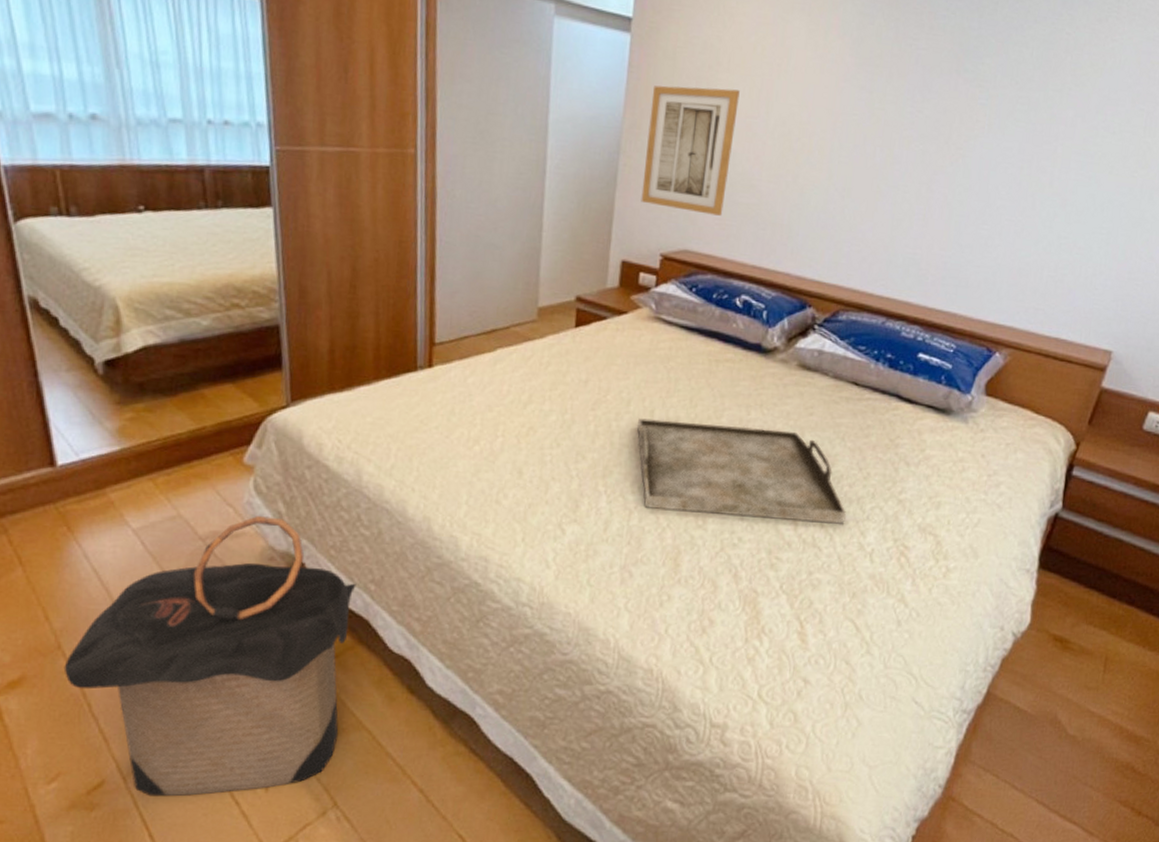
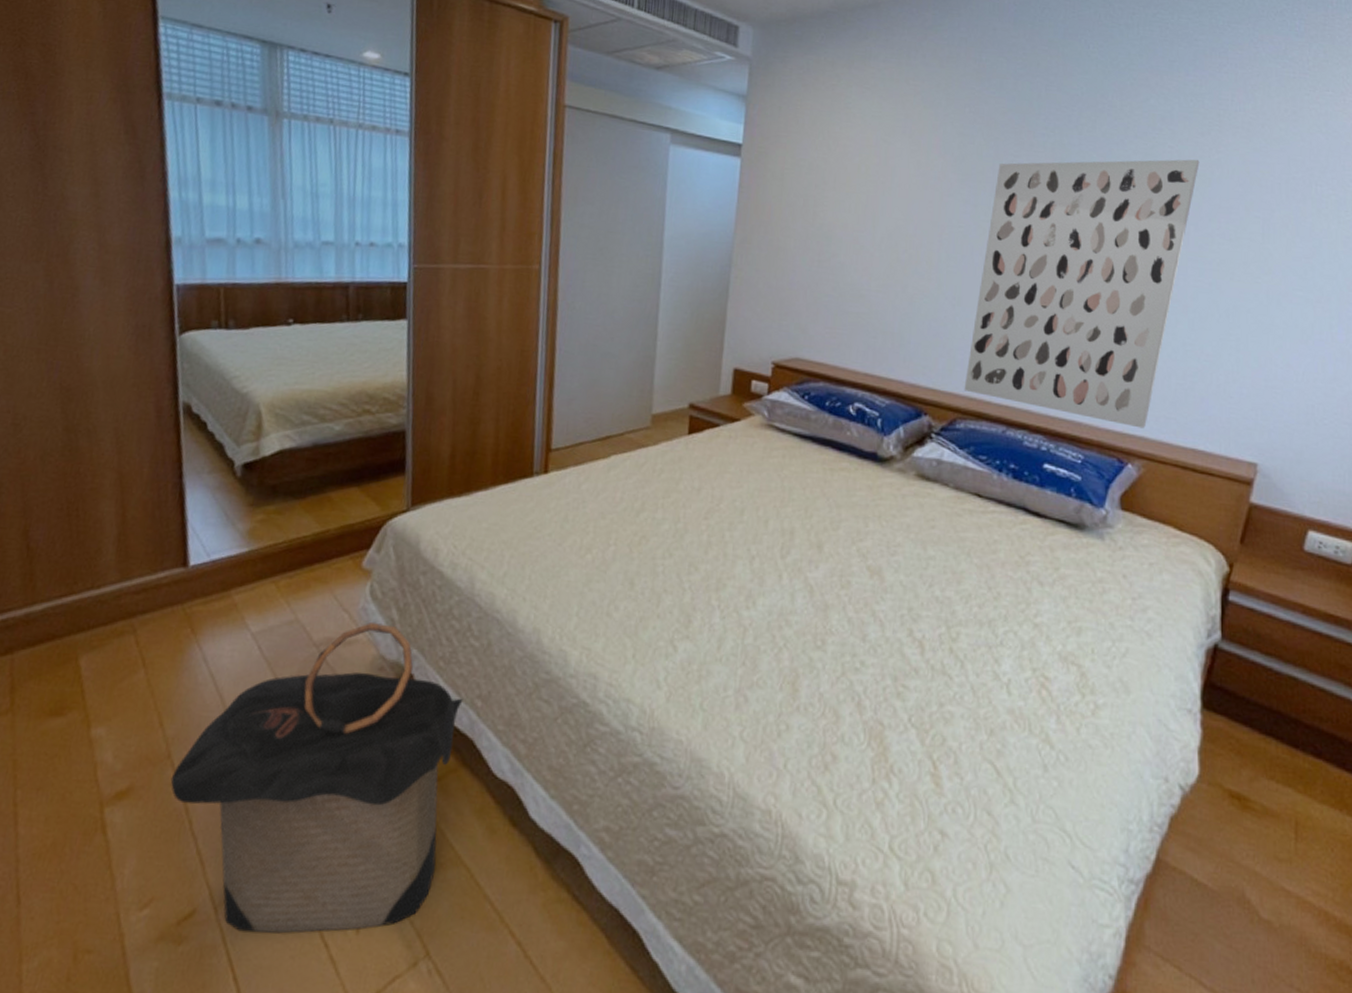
serving tray: present [637,418,847,524] -> none [751,528,978,650]
wall art: present [641,85,740,216] -> none [752,203,846,325]
wall art: none [848,46,1094,319] -> present [964,159,1200,429]

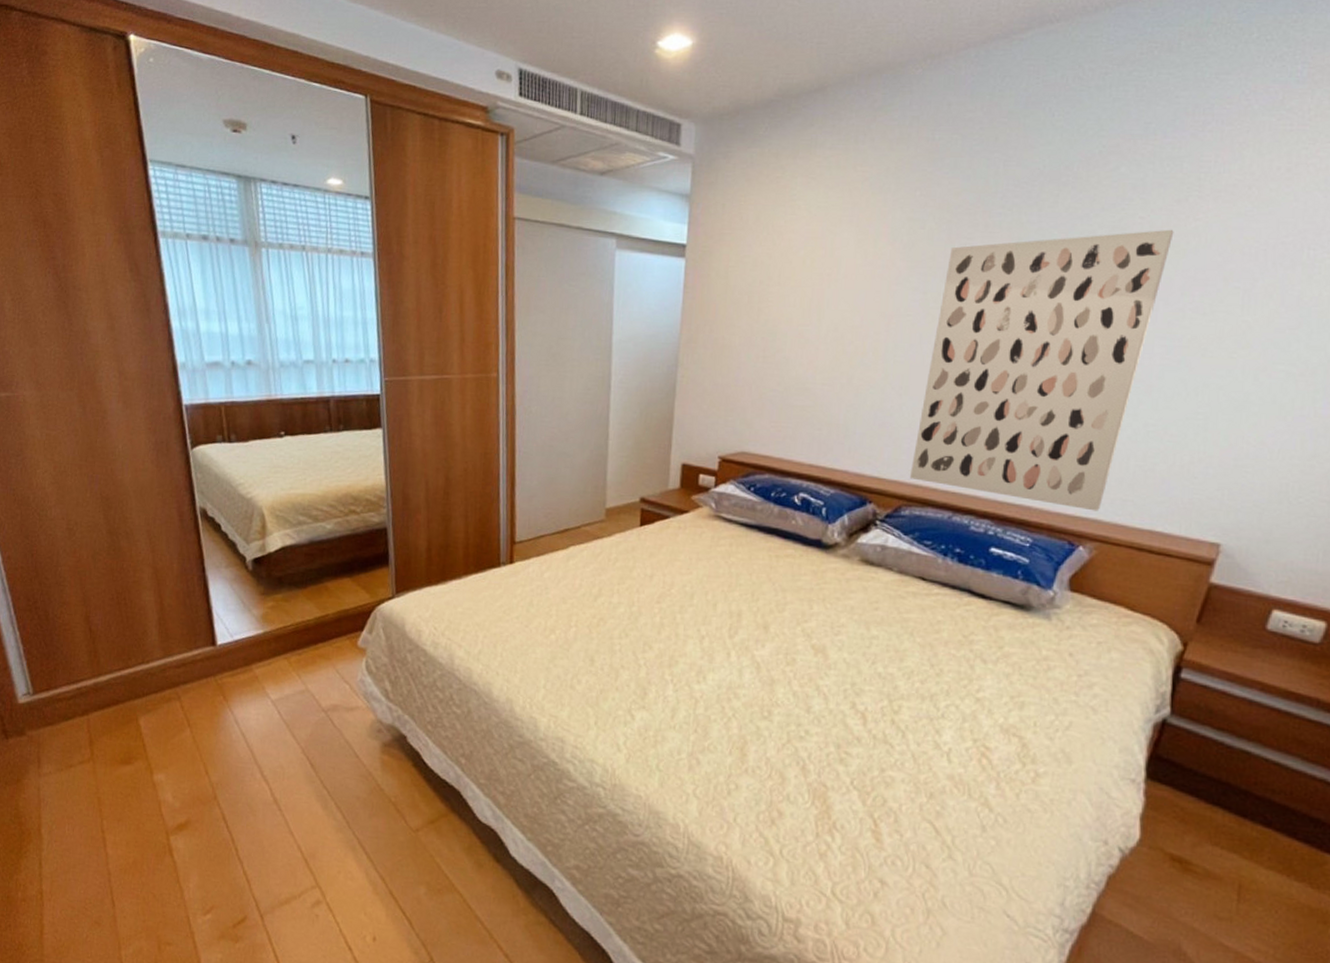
laundry hamper: present [170,622,463,934] -> none [218,692,450,938]

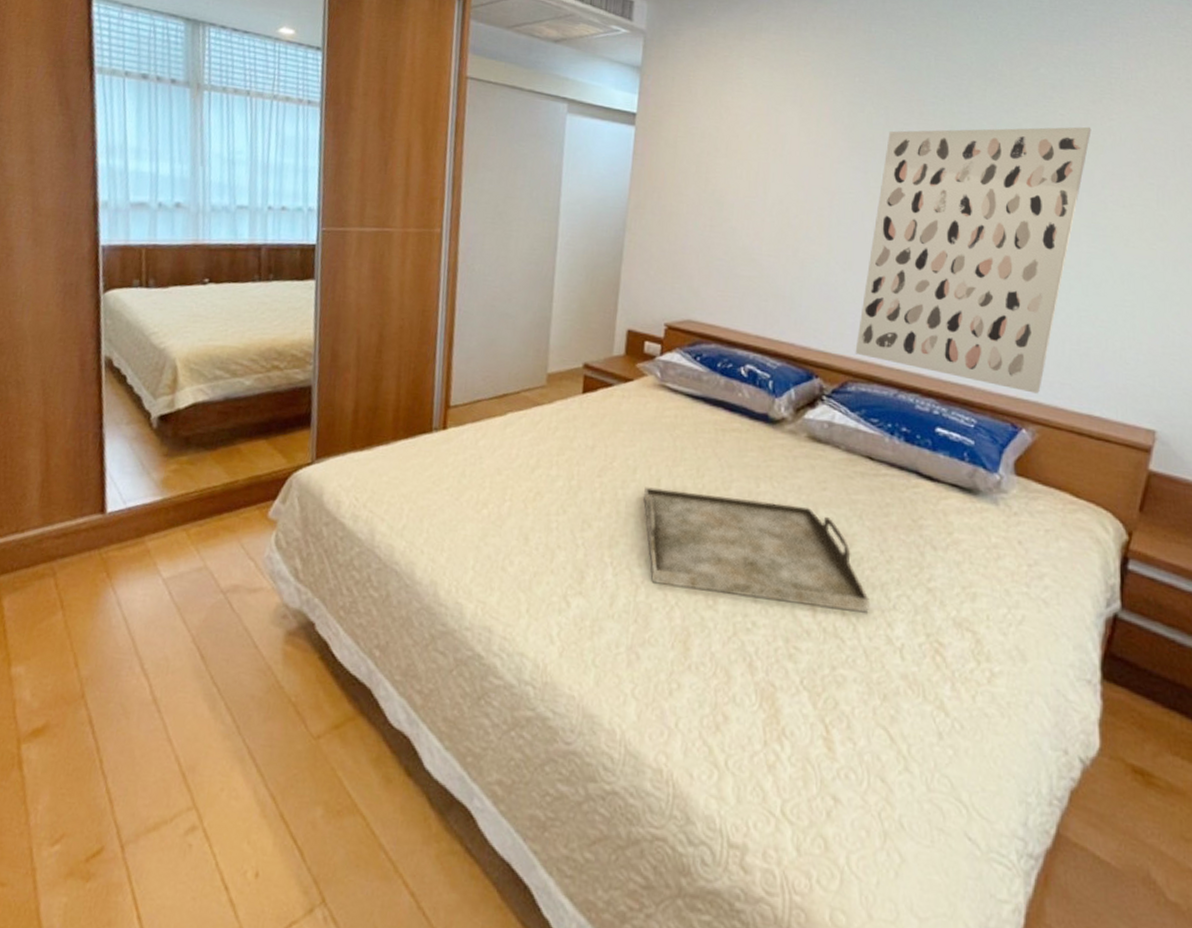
serving tray: none [701,611,920,721] -> present [643,487,871,613]

